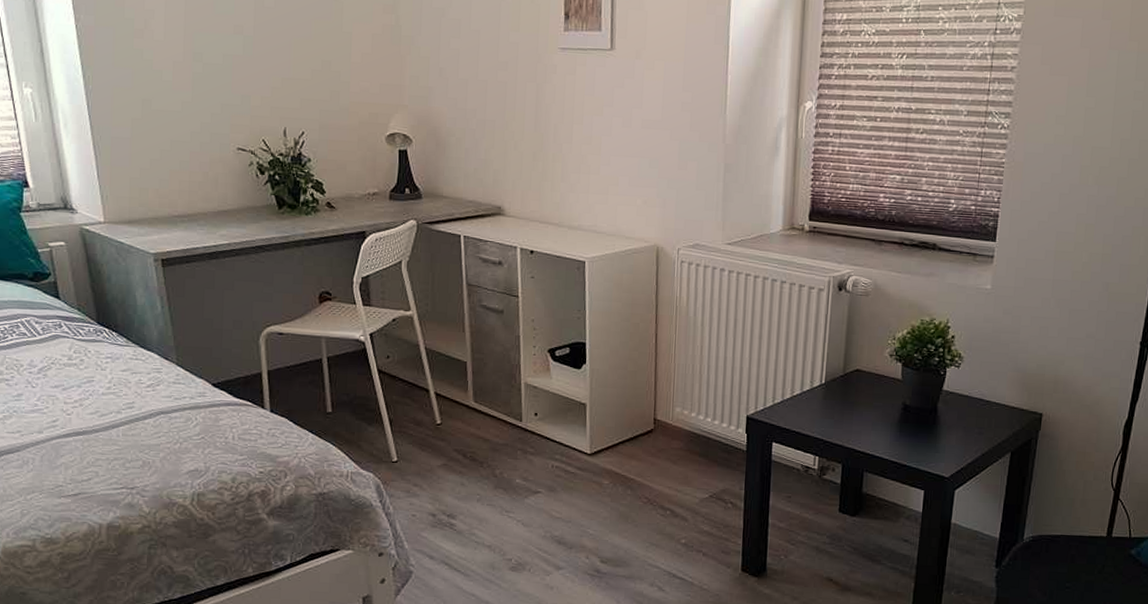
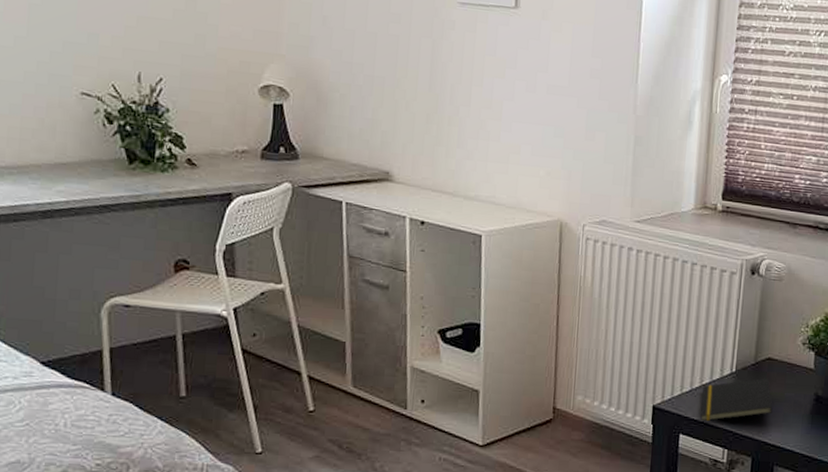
notepad: none [791,388,862,431] -> present [700,378,773,422]

